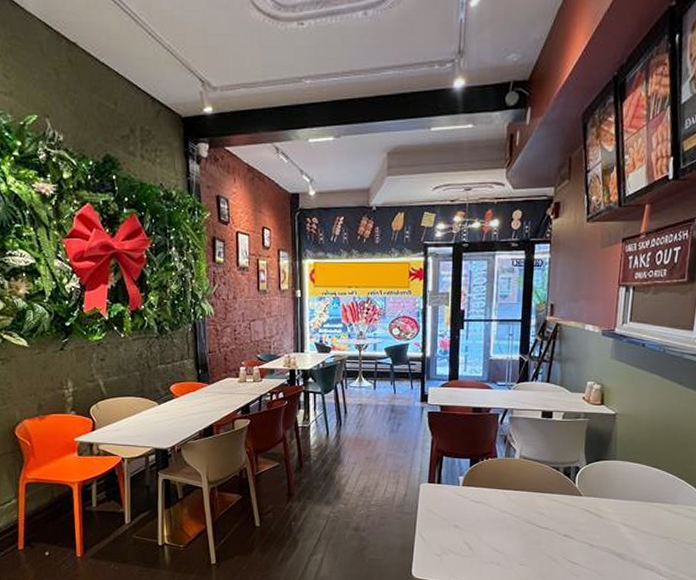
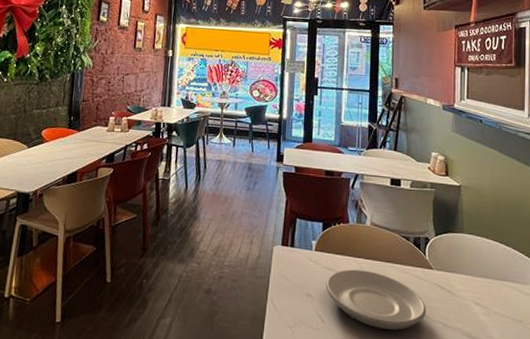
plate: none [473,501,573,552] -> present [326,269,426,330]

